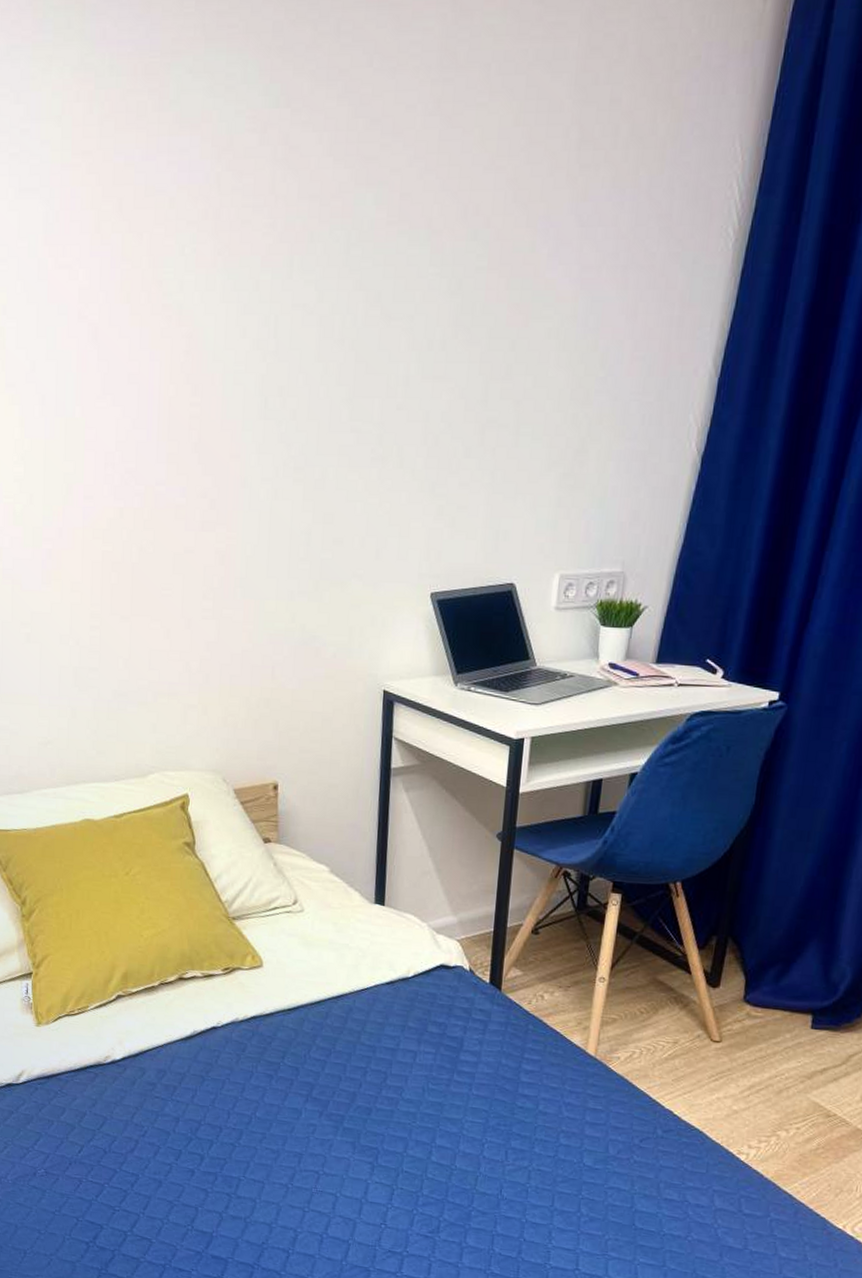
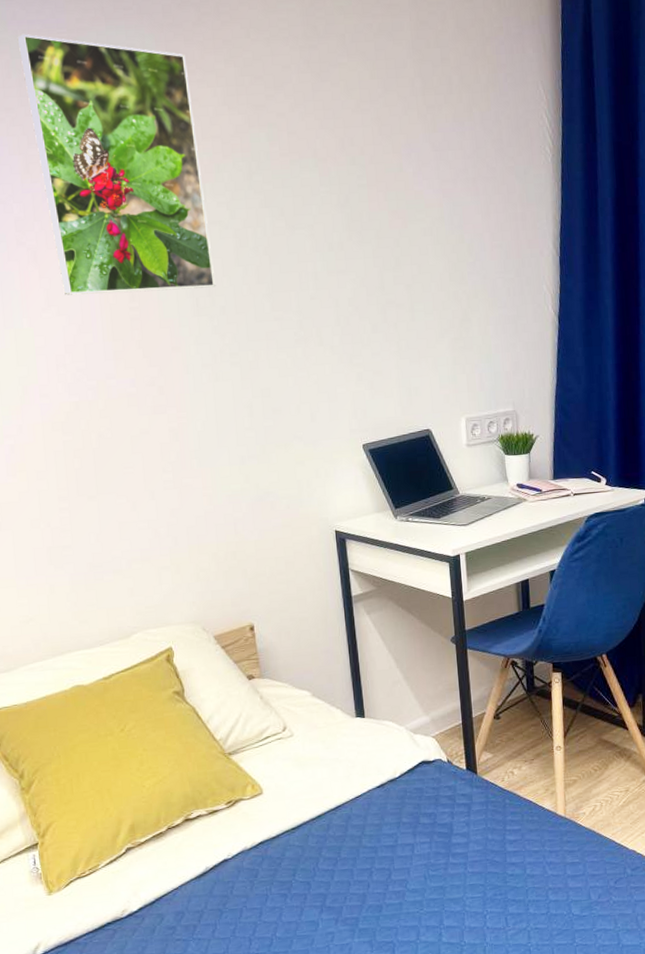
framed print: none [104,57,293,386] -> present [17,33,216,295]

